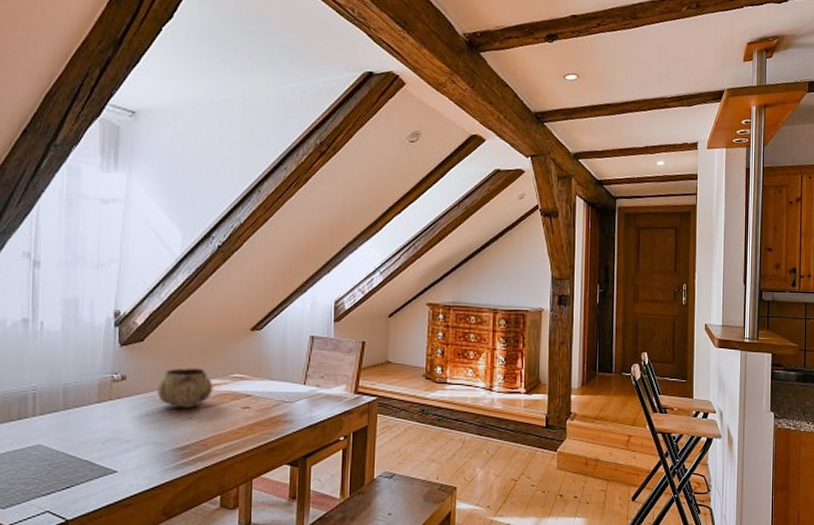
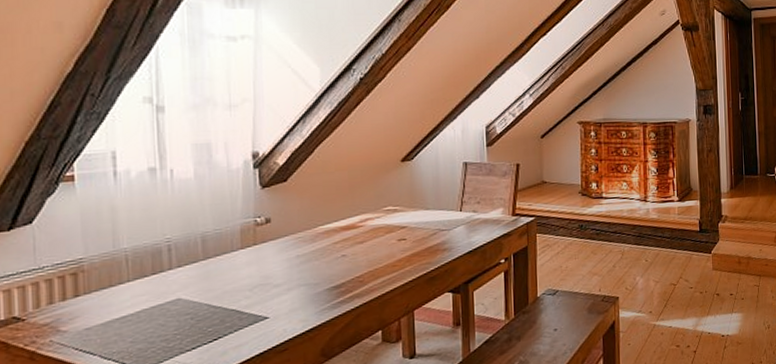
decorative bowl: present [158,368,213,409] -> none [306,203,366,247]

